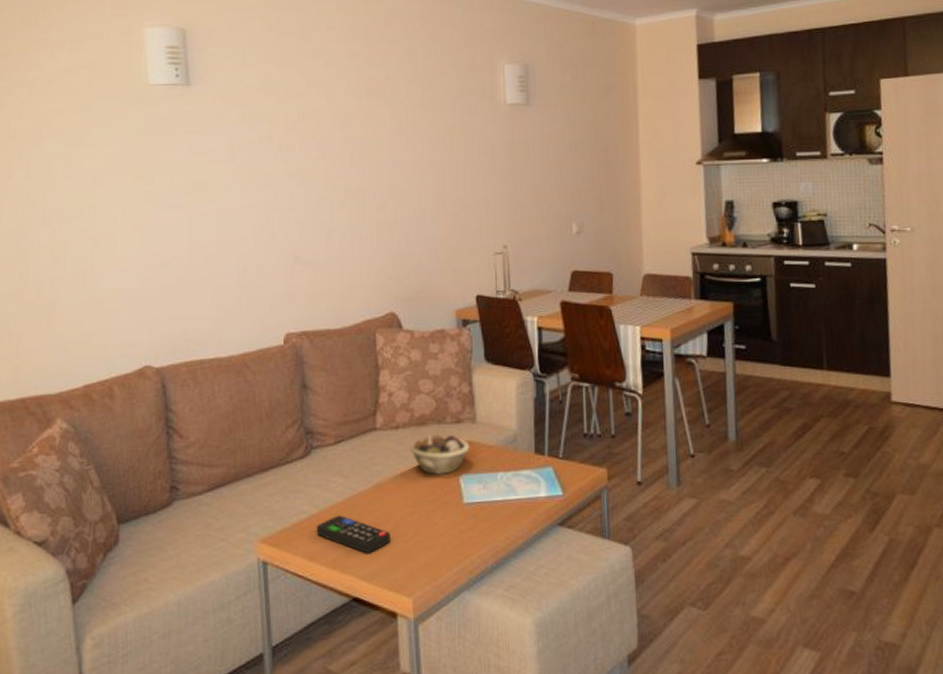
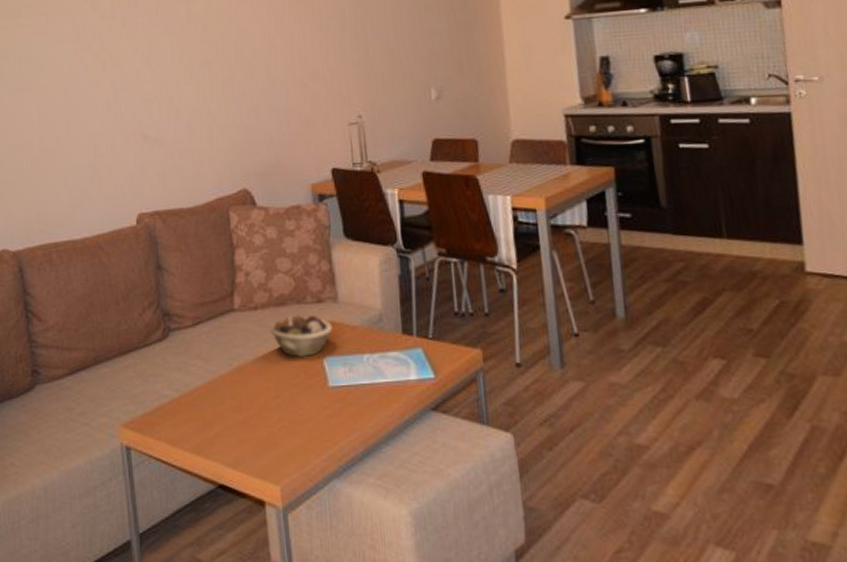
remote control: present [316,515,390,554] -> none [178,399,255,440]

